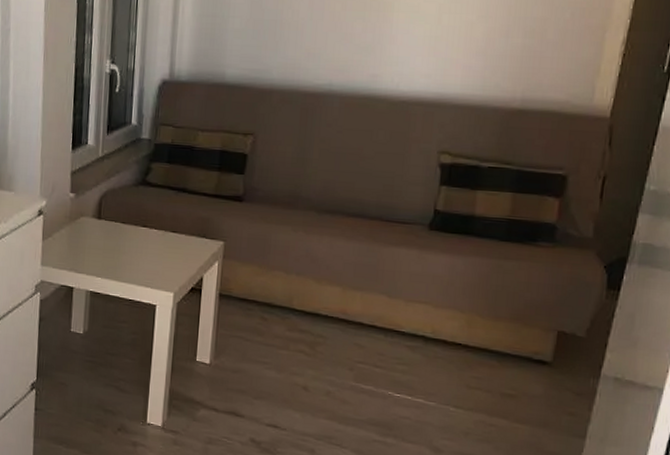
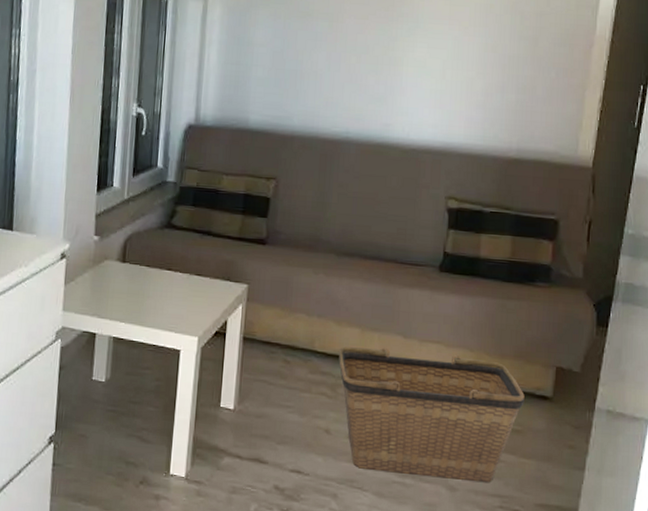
bicycle basket: none [318,305,521,446] -> present [339,347,525,483]

